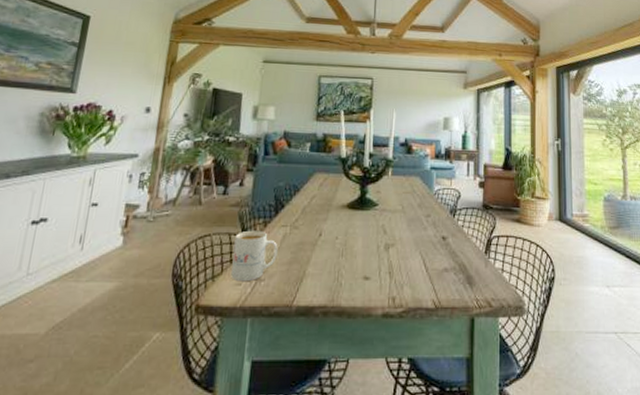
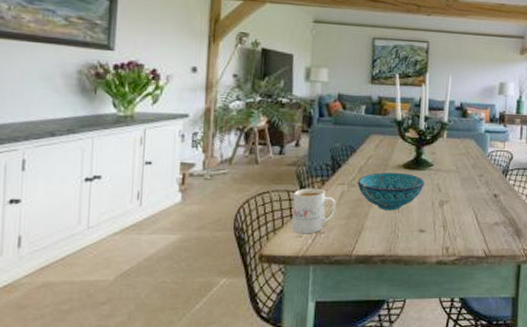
bowl: none [300,212,369,255] -> present [357,172,425,211]

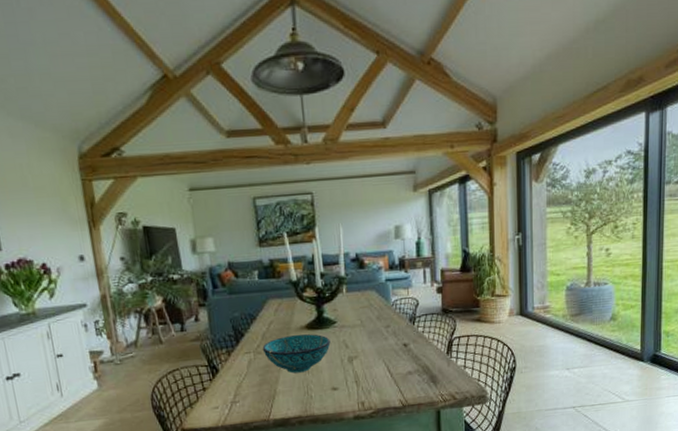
mug: present [292,188,337,234] -> none [202,359,247,406]

